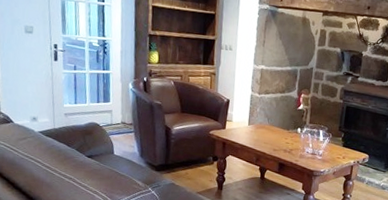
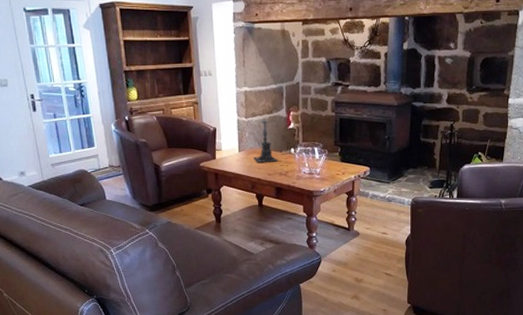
candle holder: none [261,96,285,139] -> present [253,118,278,162]

